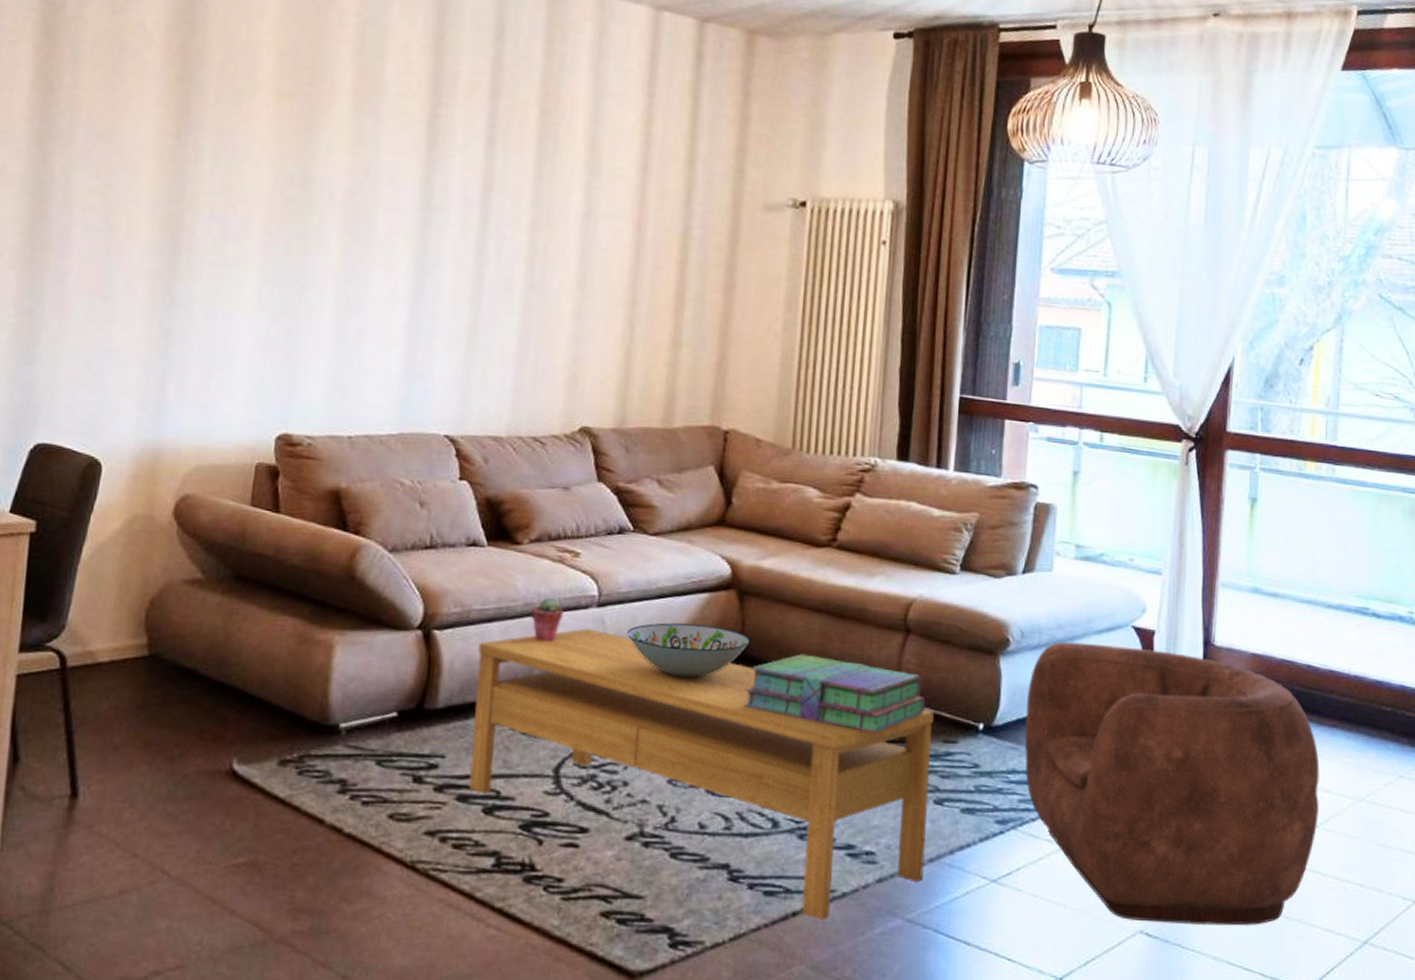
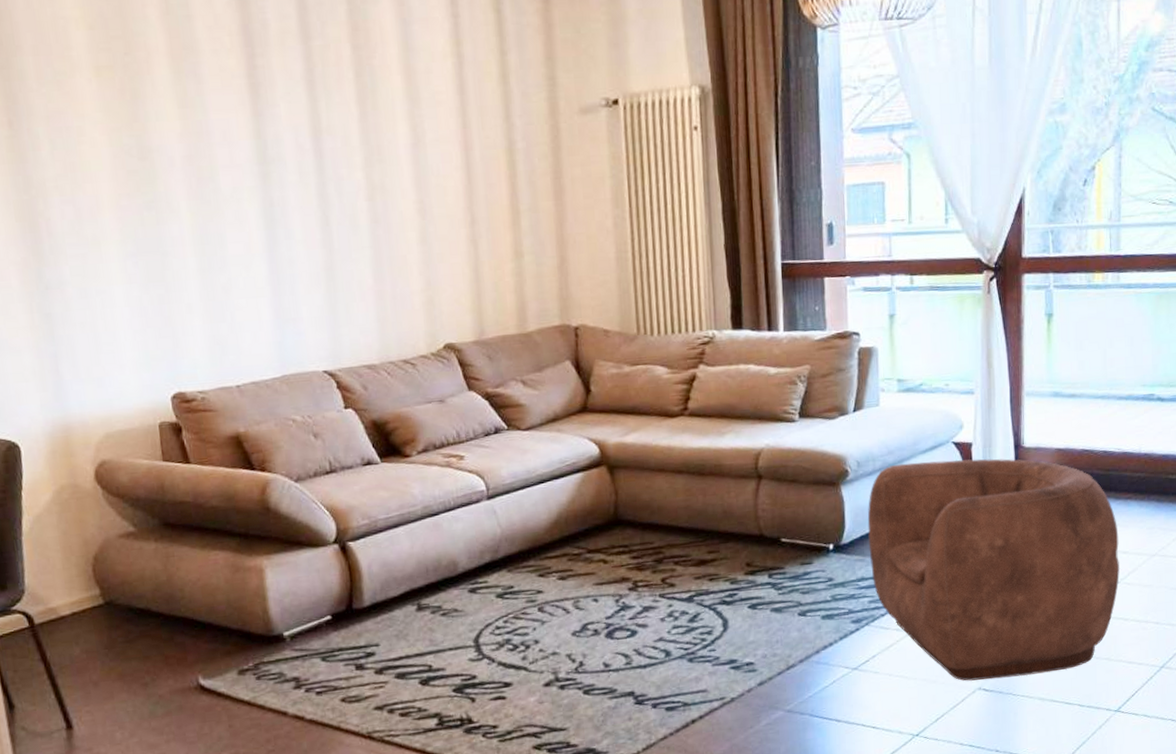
coffee table: present [468,628,934,921] -> none [389,519,796,723]
potted succulent: present [530,597,564,642] -> none [430,498,459,537]
decorative bowl: present [627,622,750,679] -> none [517,499,625,548]
stack of books: present [744,654,926,733] -> none [626,510,782,567]

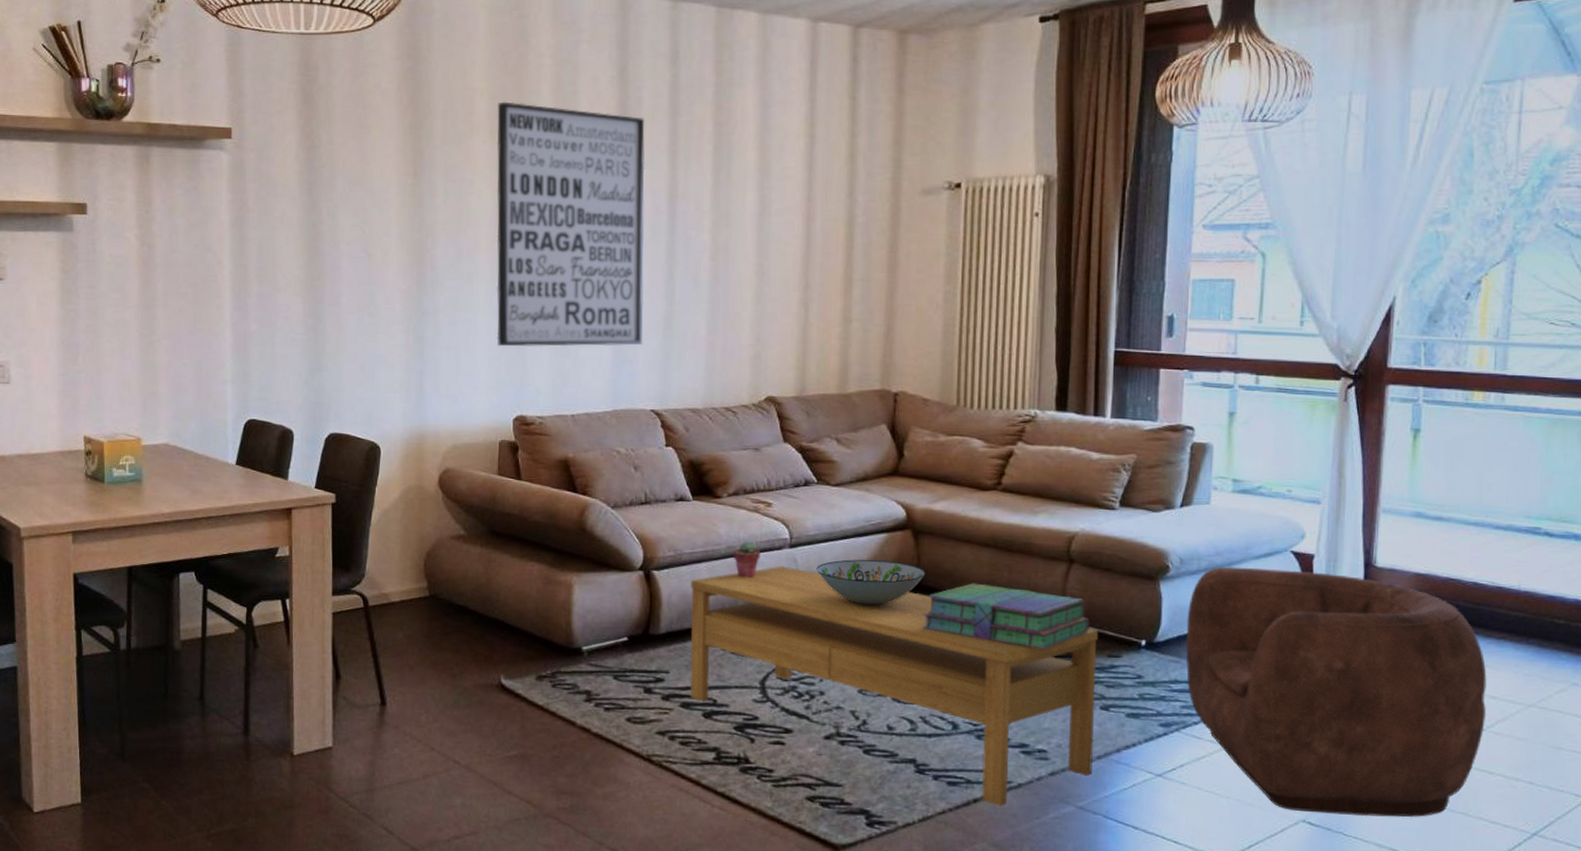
wall art: none [98,31,305,318] -> present [496,101,645,347]
coffee table: none [389,519,796,723] -> present [690,566,1098,807]
potted succulent: none [430,498,459,537] -> present [733,541,761,578]
decorative bowl: none [517,499,625,548] -> present [816,559,926,606]
stack of books: none [626,510,782,567] -> present [923,583,1090,650]

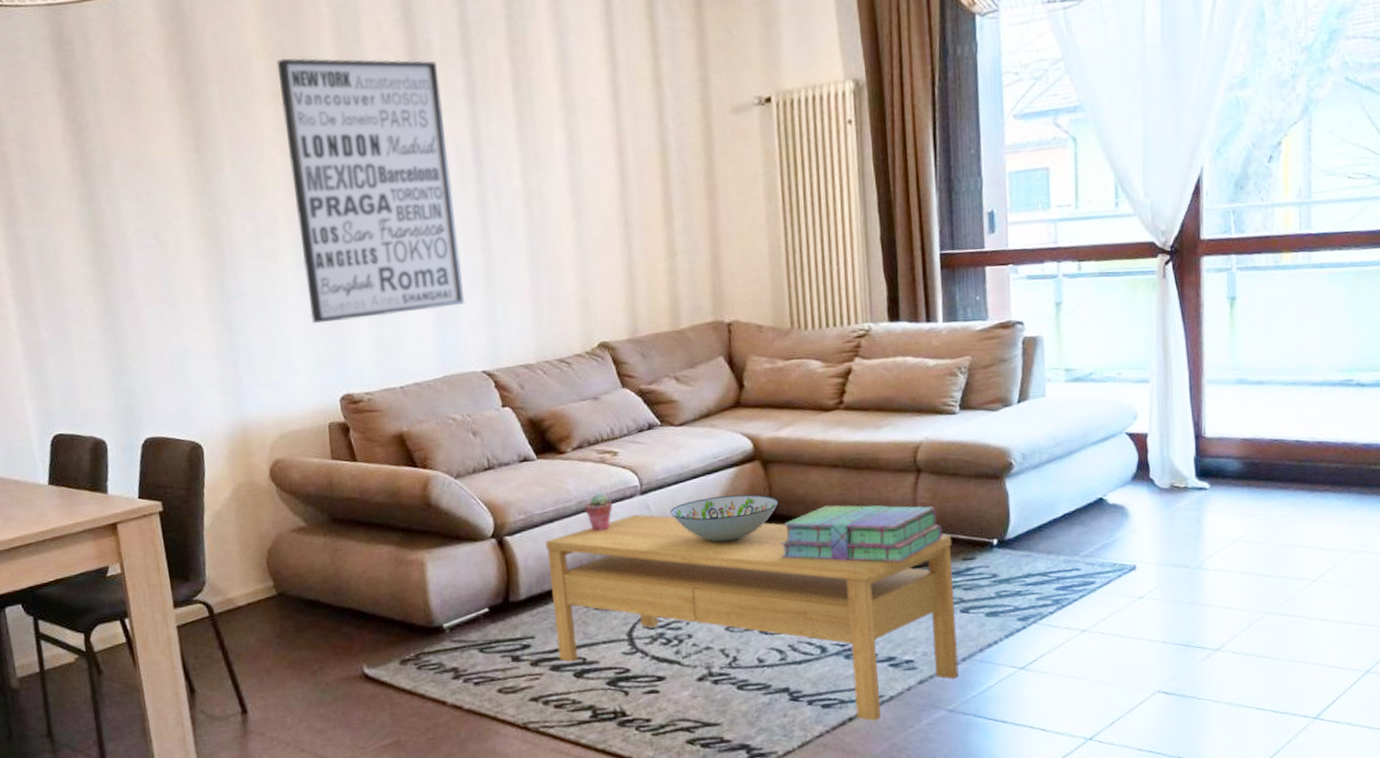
armchair: present [1186,566,1487,818] -> none [1034,450,1316,683]

